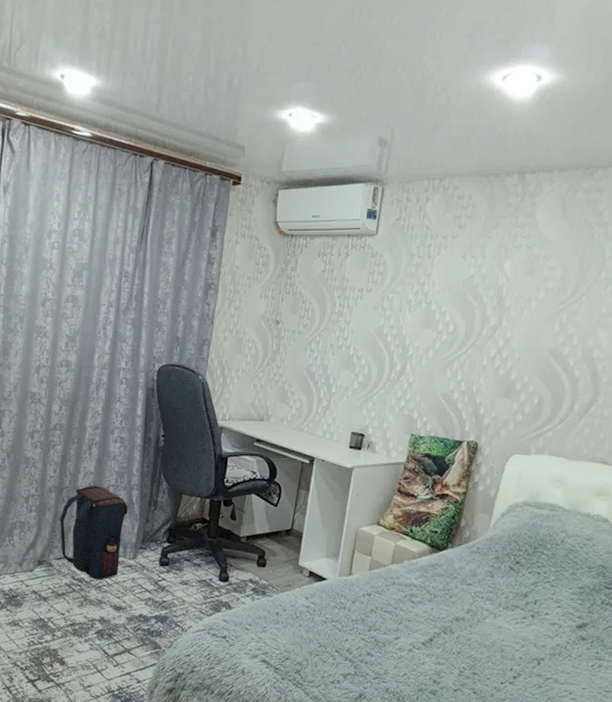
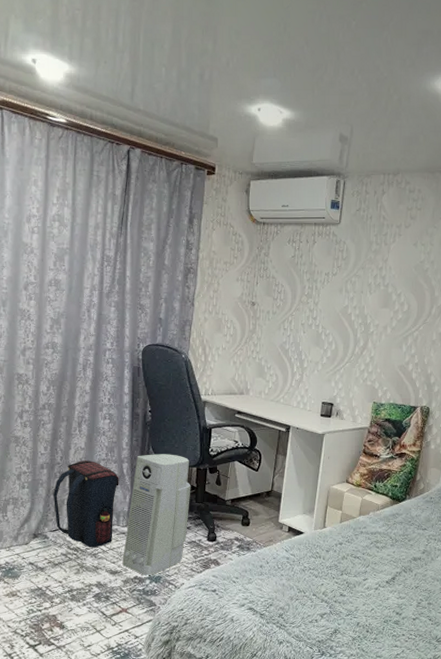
air purifier: none [127,482,204,614] -> present [122,454,191,575]

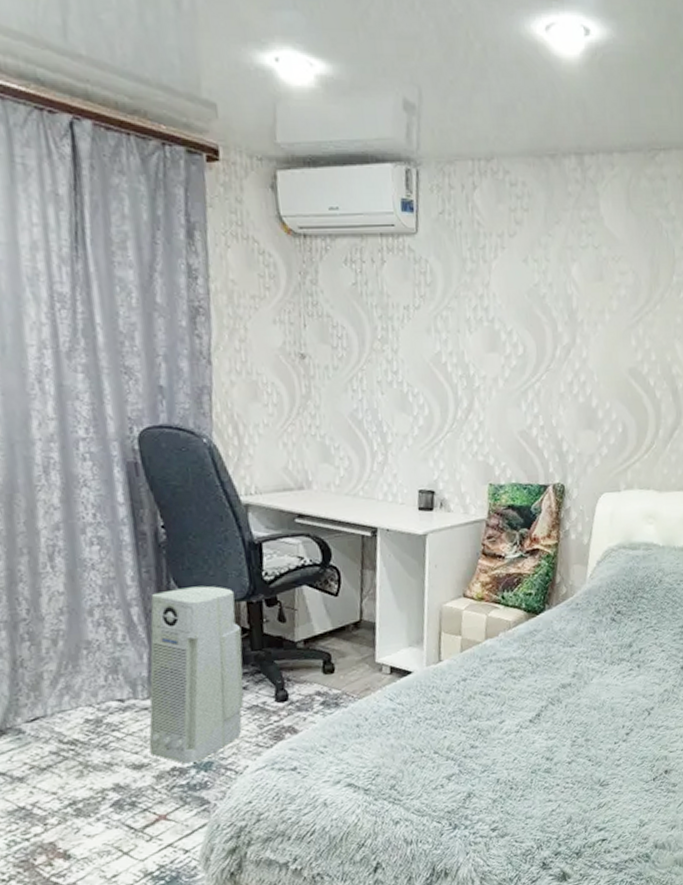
satchel: present [52,460,119,548] -> none [21,609,129,737]

